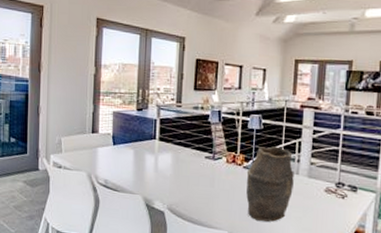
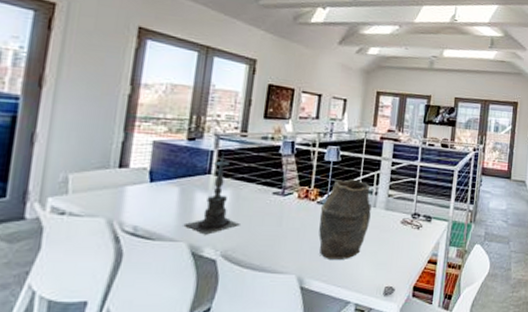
candle holder: none [138,121,181,190] -> present [183,153,240,235]

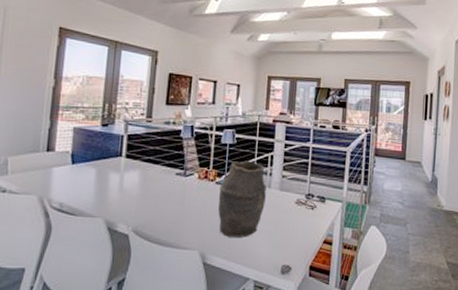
candle holder: present [183,153,240,235] -> none [100,137,148,212]

